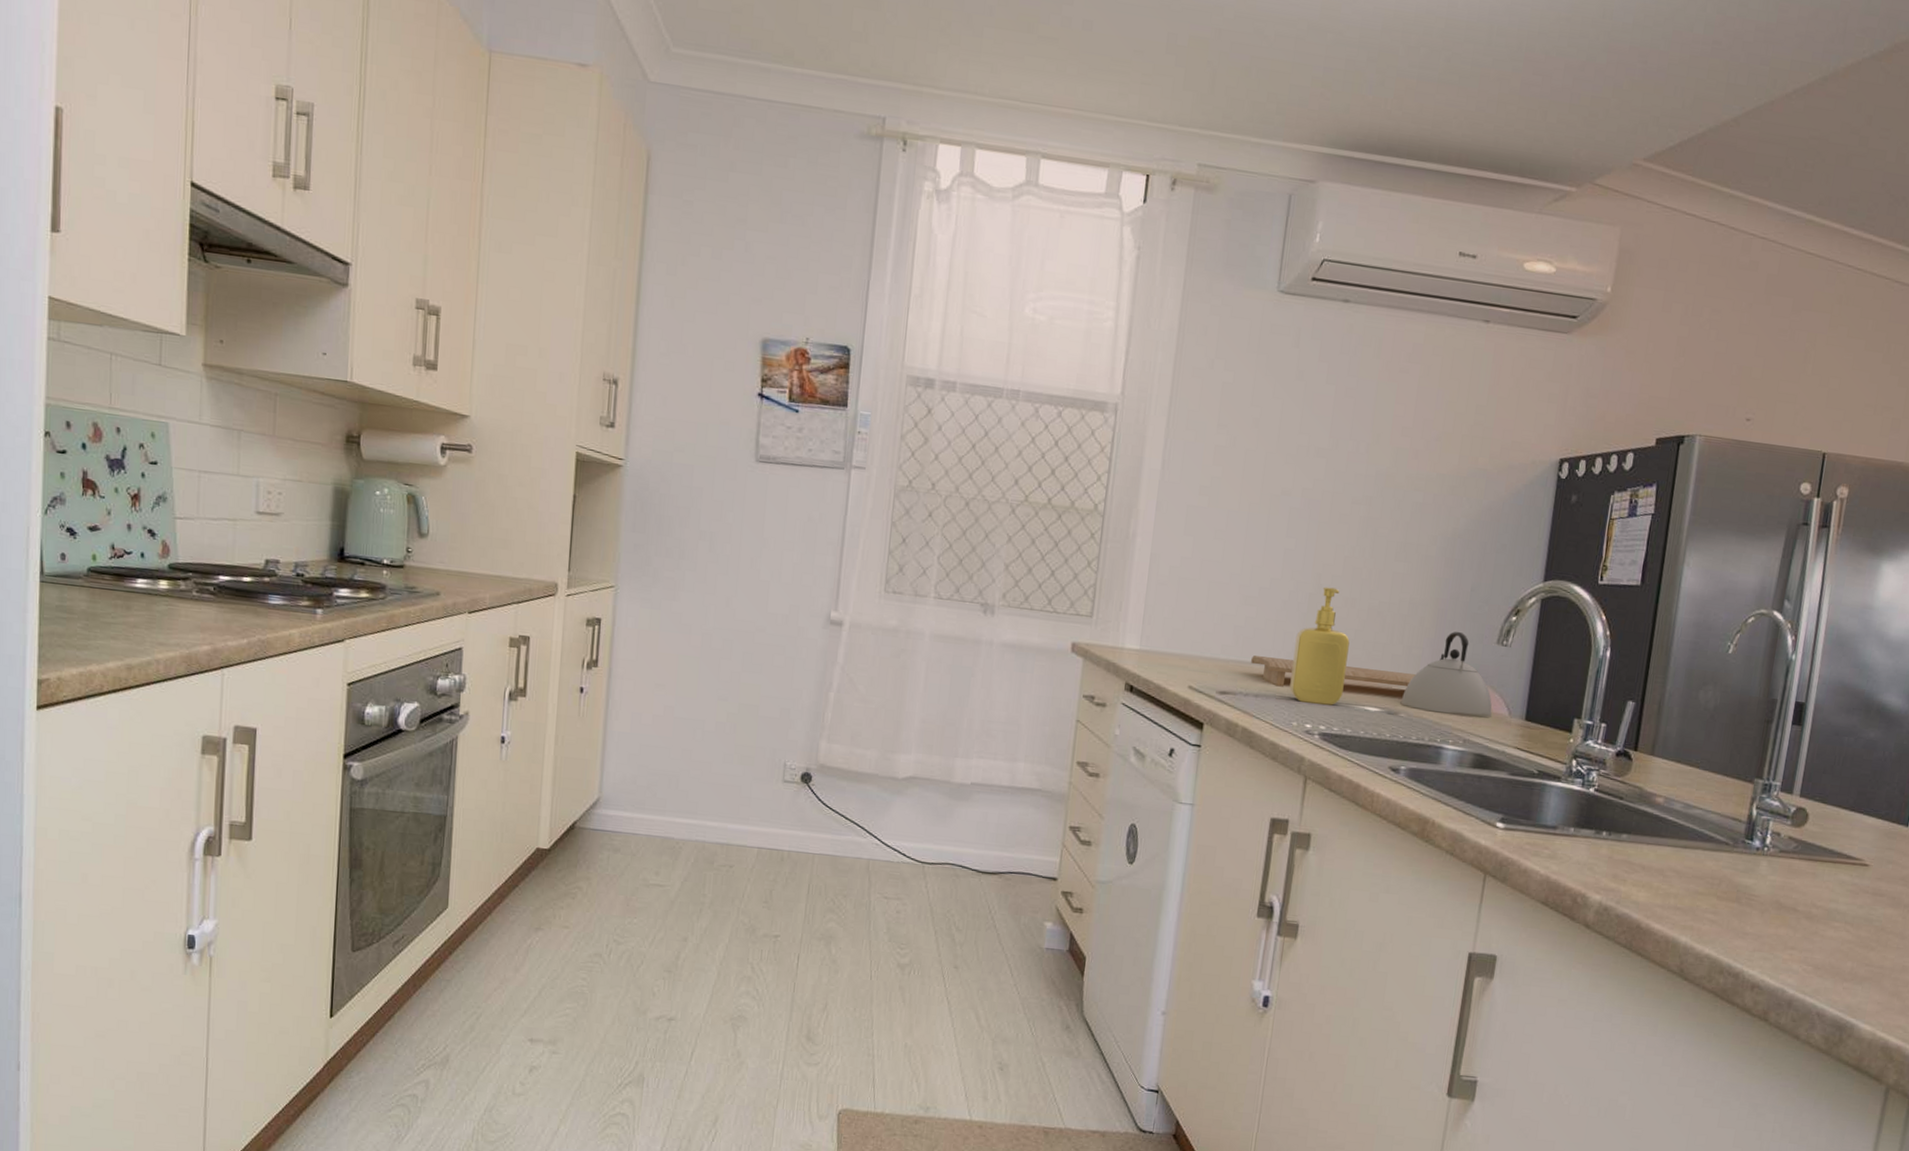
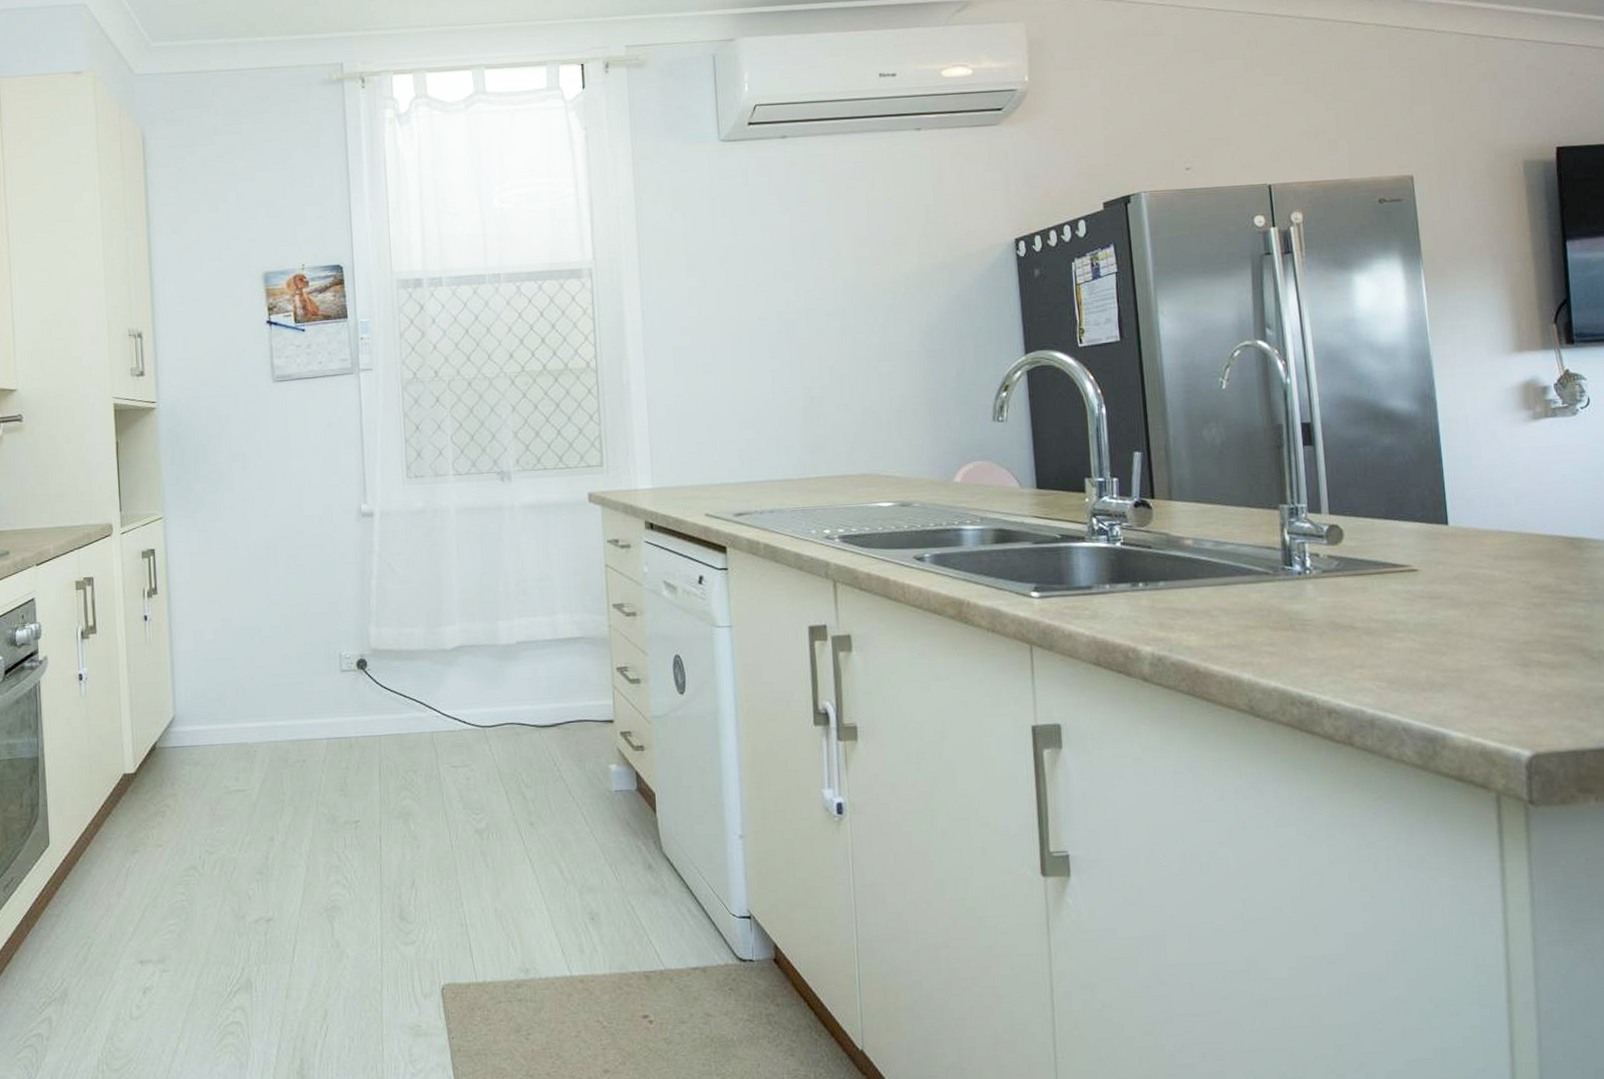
cutting board: present [1251,655,1417,687] -> none [760,464,921,500]
soap dispenser: present [1289,587,1350,705] -> none [798,397,854,510]
kettle: present [1400,631,1493,719] -> none [911,416,1003,498]

